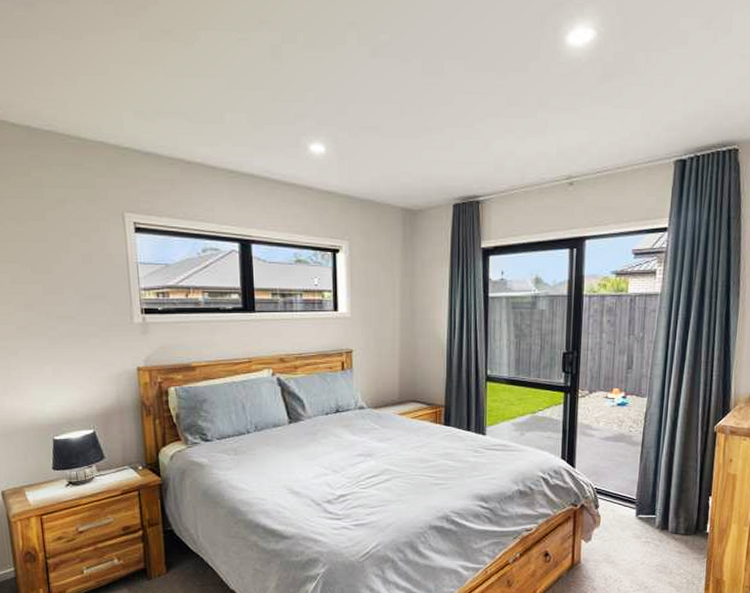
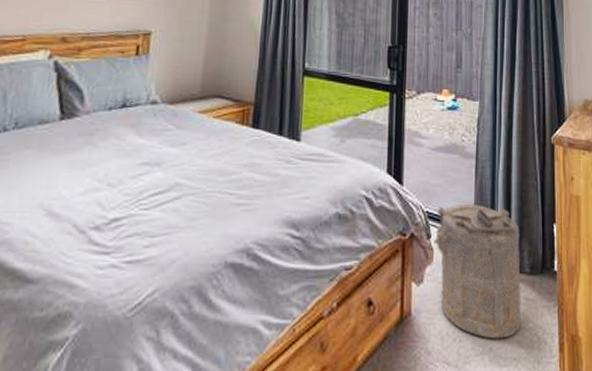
laundry hamper: none [601,482,678,580] -> present [434,204,521,339]

